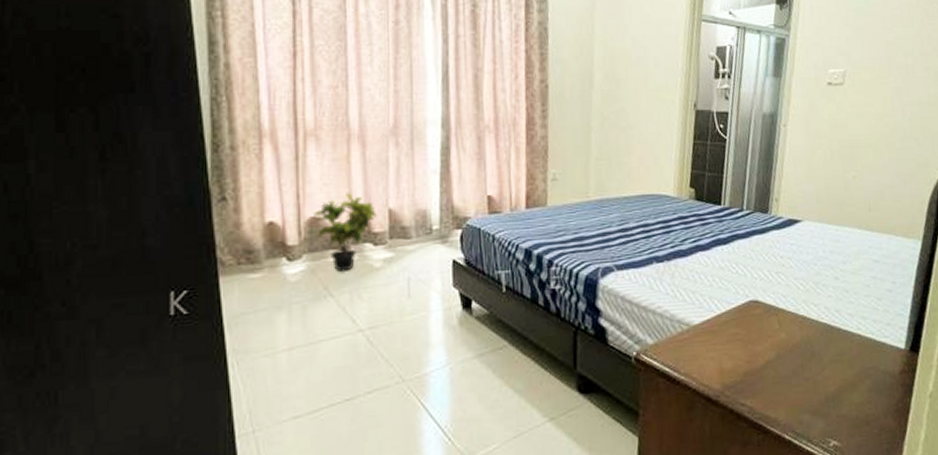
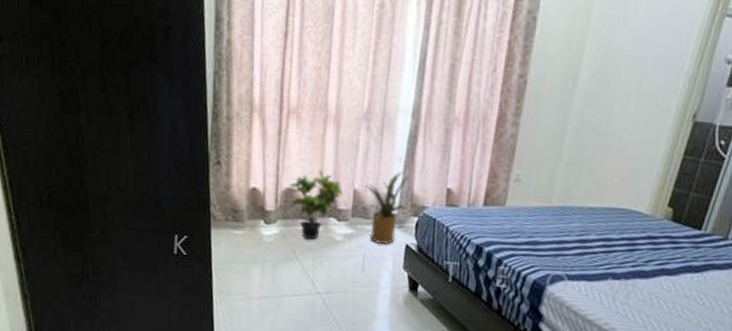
house plant: none [400,184,448,264] -> present [364,171,408,244]

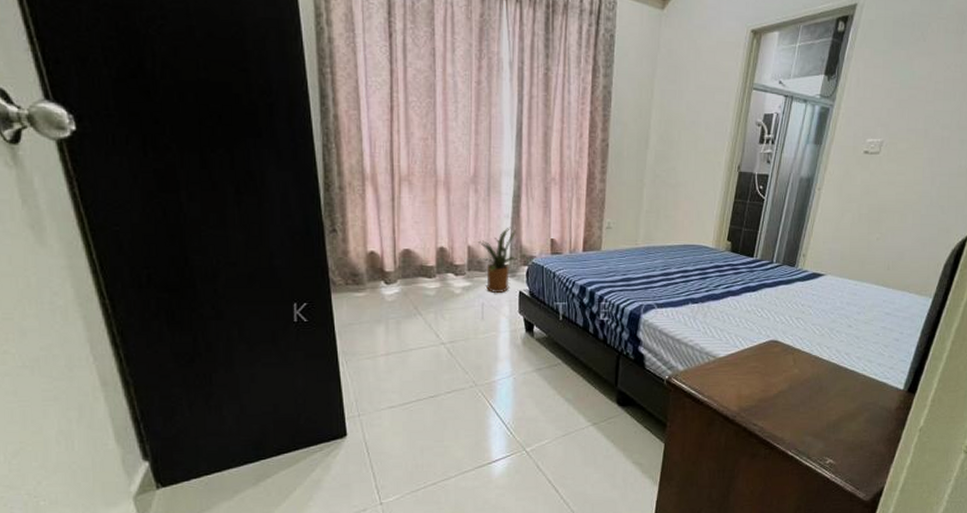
potted plant: present [289,170,343,240] -> none [406,231,458,295]

